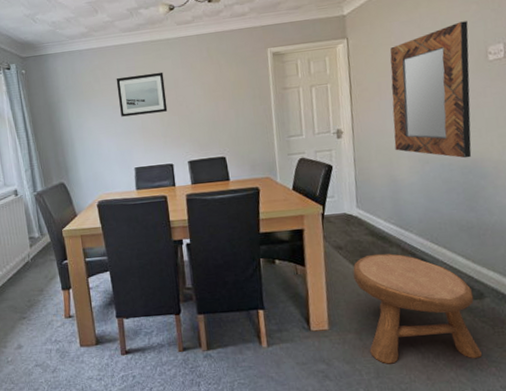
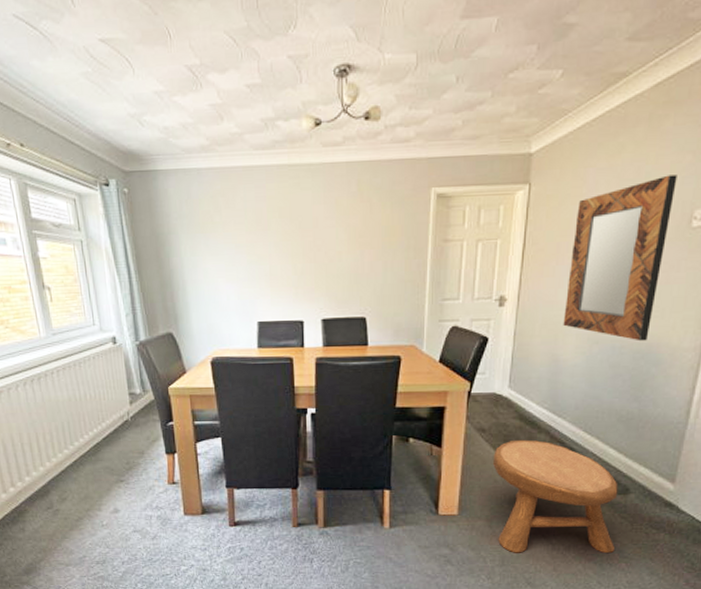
wall art: present [116,72,168,117] -> none [241,206,302,259]

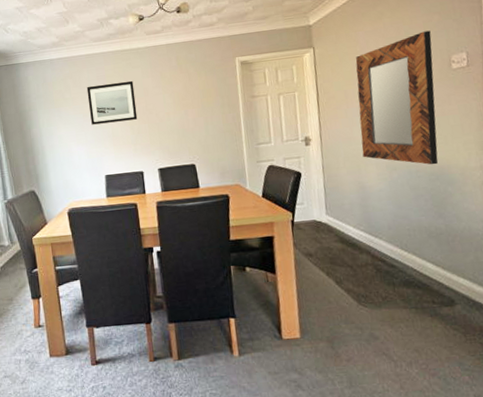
wall art: none [241,206,302,259] -> present [86,80,138,125]
stool: present [493,439,618,553] -> none [323,260,454,373]

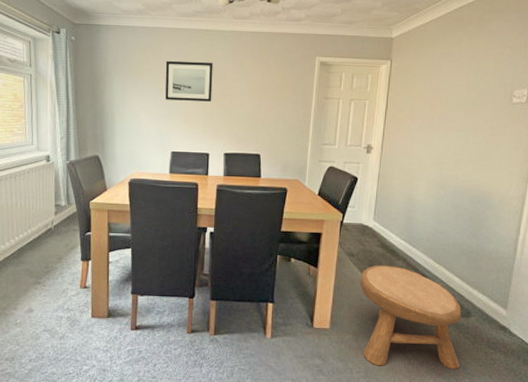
stool: none [323,260,454,373] -> present [360,265,462,369]
home mirror: present [355,30,438,165] -> none [417,63,500,189]

